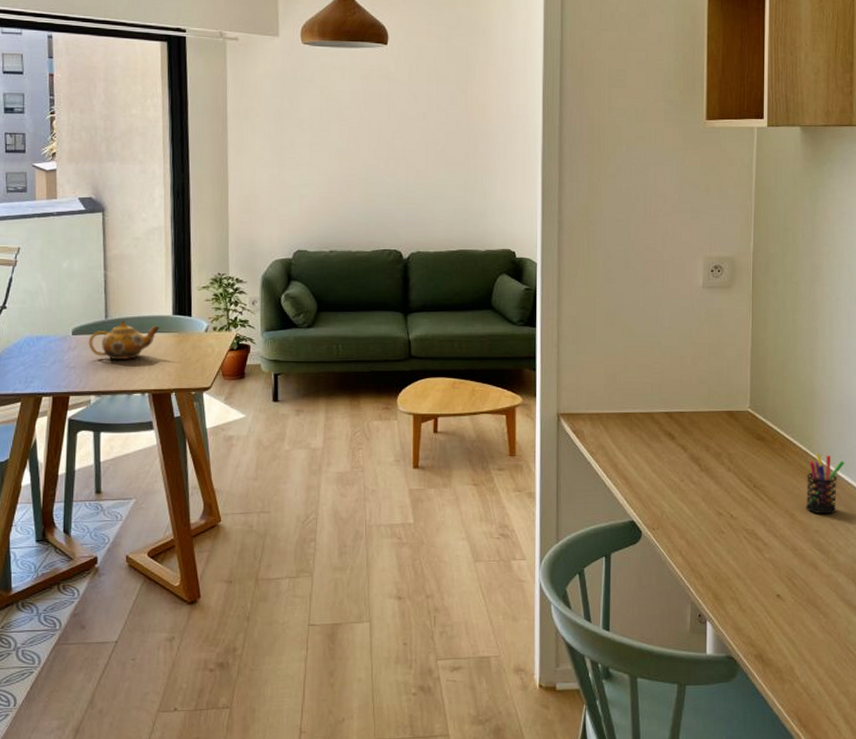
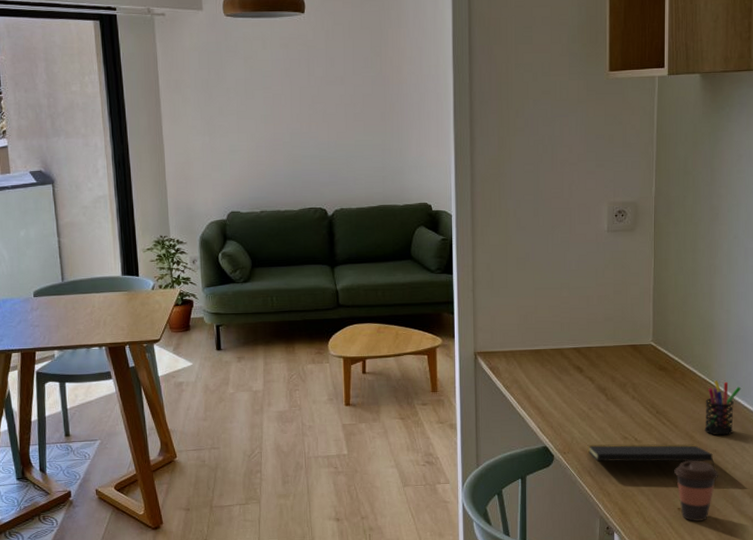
teapot: present [88,320,160,359] -> none [48,282,111,317]
notepad: none [678,521,816,552] -> present [587,443,714,469]
coffee cup: none [773,541,822,610] -> present [674,460,719,521]

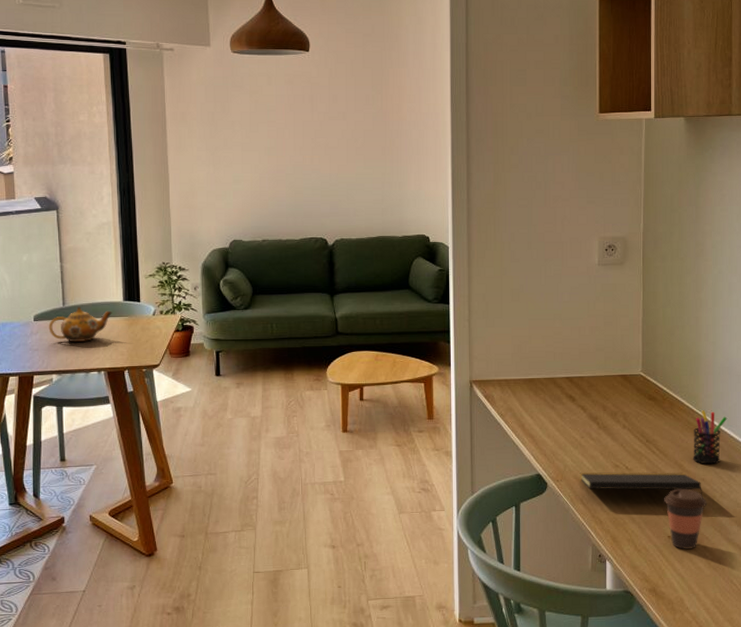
teapot: none [48,282,111,317] -> present [48,306,112,342]

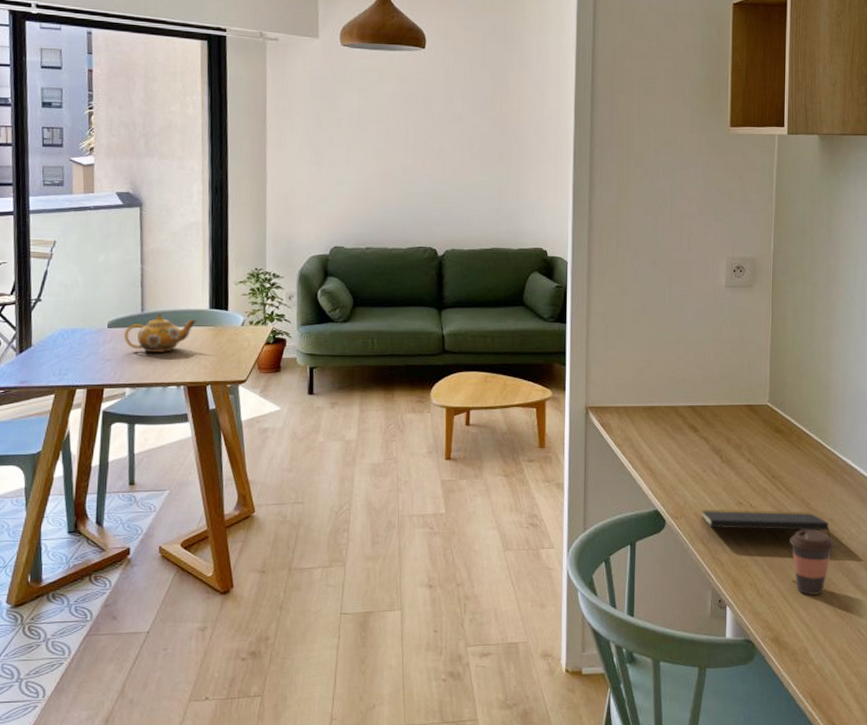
pen holder: present [693,410,728,465] -> none [821,445,858,504]

